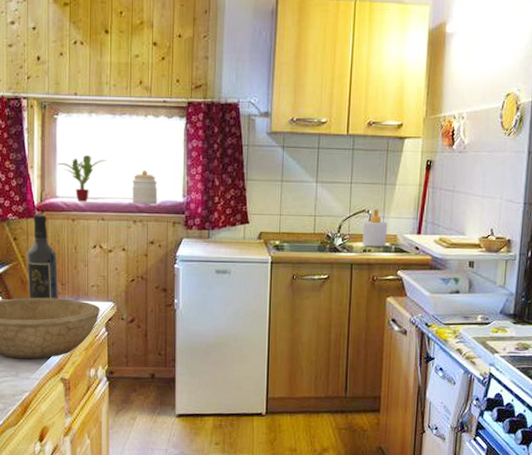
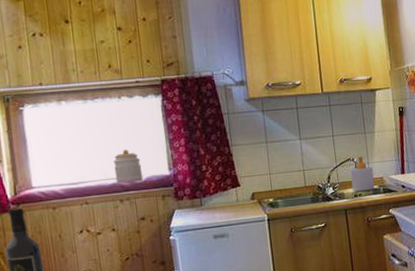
potted plant: present [57,155,106,203] -> none [28,142,83,190]

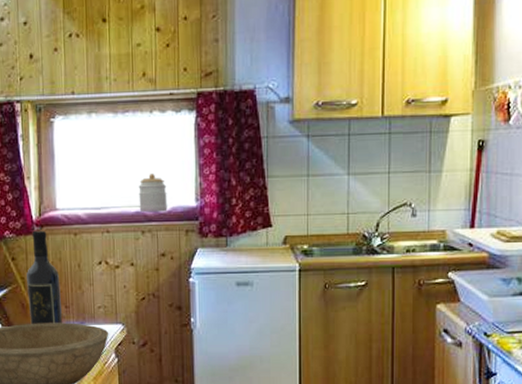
soap bottle: present [350,156,375,192] -> none [405,201,434,246]

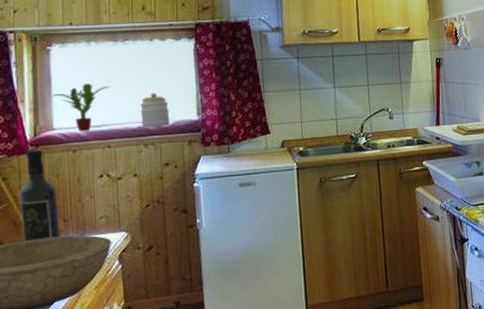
potted plant: none [55,161,109,214] -> present [52,84,110,132]

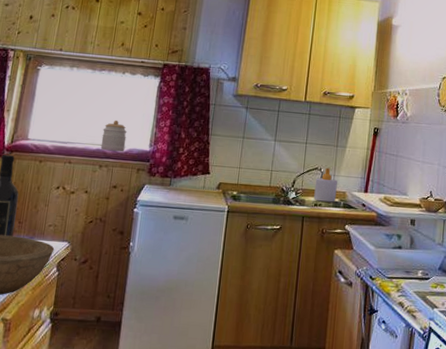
potted plant: present [52,84,110,132] -> none [33,103,81,146]
soap bottle: none [384,106,409,142] -> present [314,167,337,203]

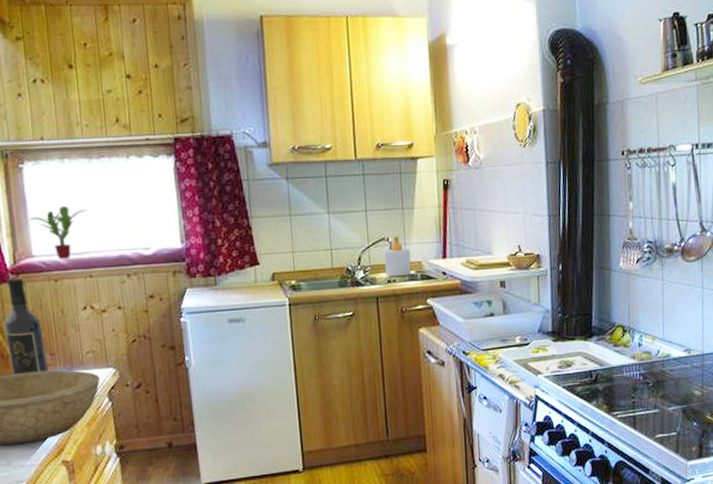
potted plant: none [33,103,81,146] -> present [28,206,87,260]
jar: present [100,120,127,152] -> none [120,216,153,256]

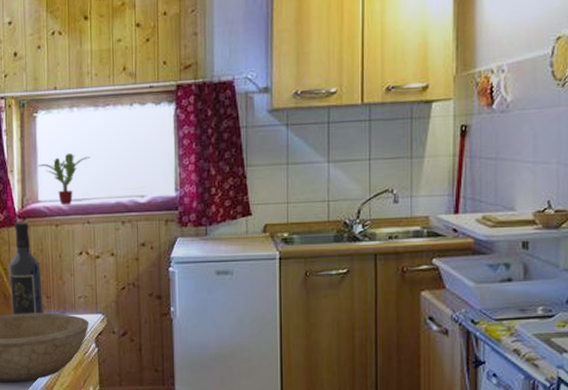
soap bottle: present [384,236,411,277] -> none [387,187,416,232]

